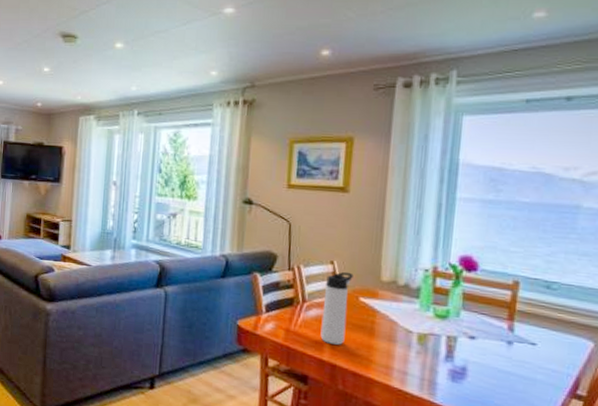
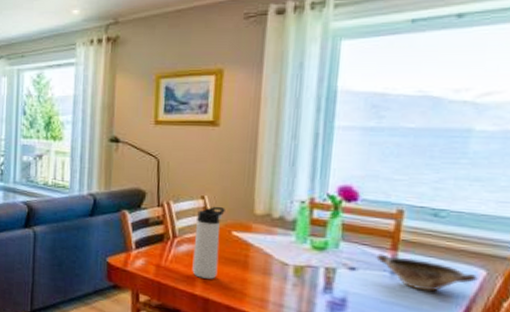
bowl: none [494,323,587,362] -> present [376,254,478,292]

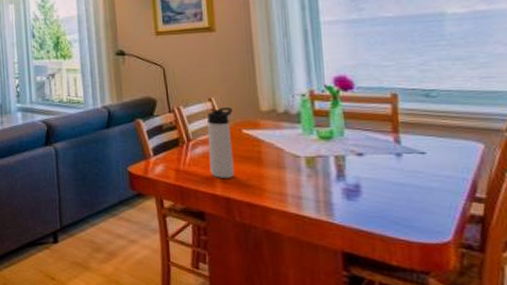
bowl: present [376,254,478,292] -> none [380,137,478,169]

